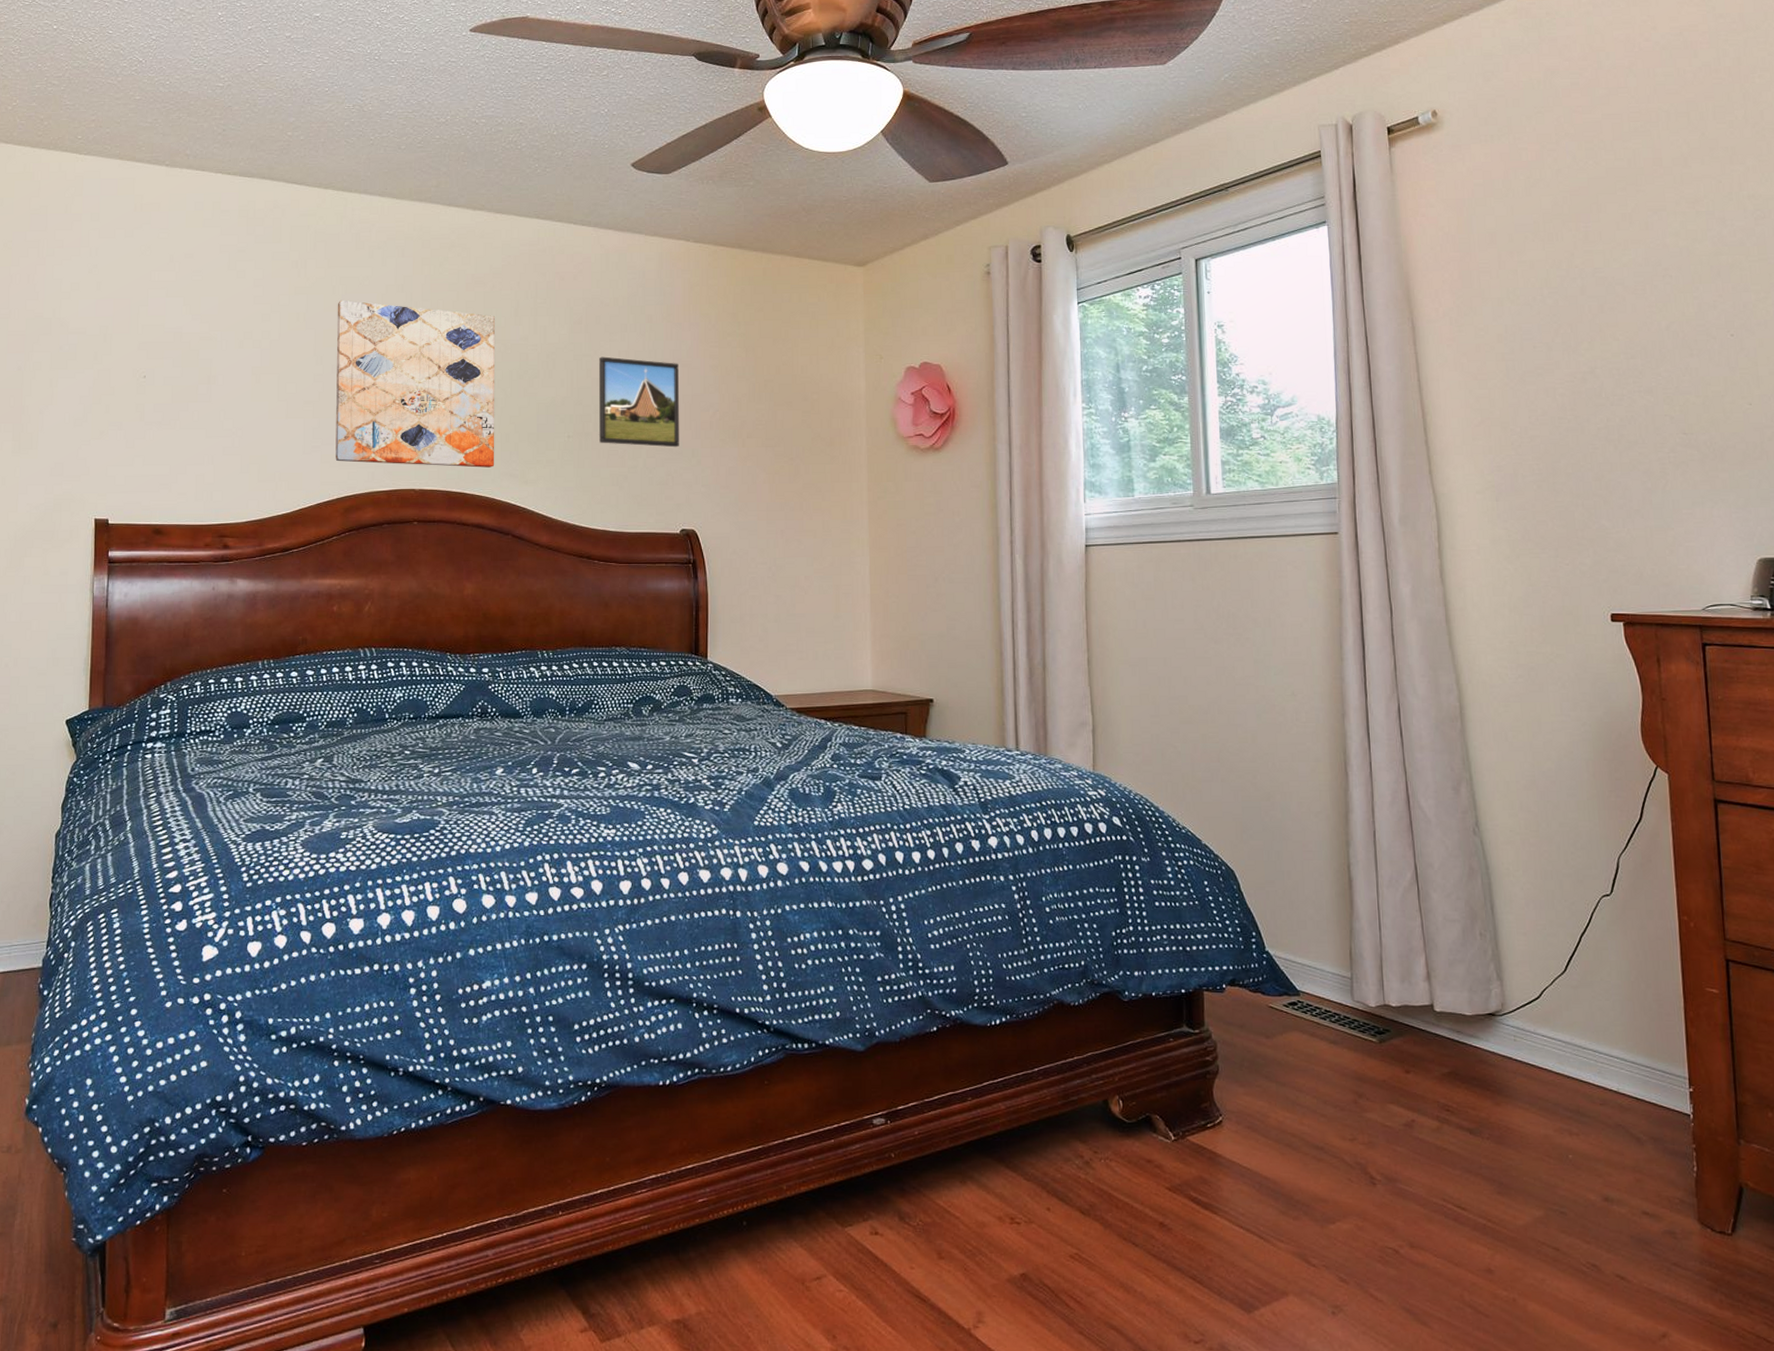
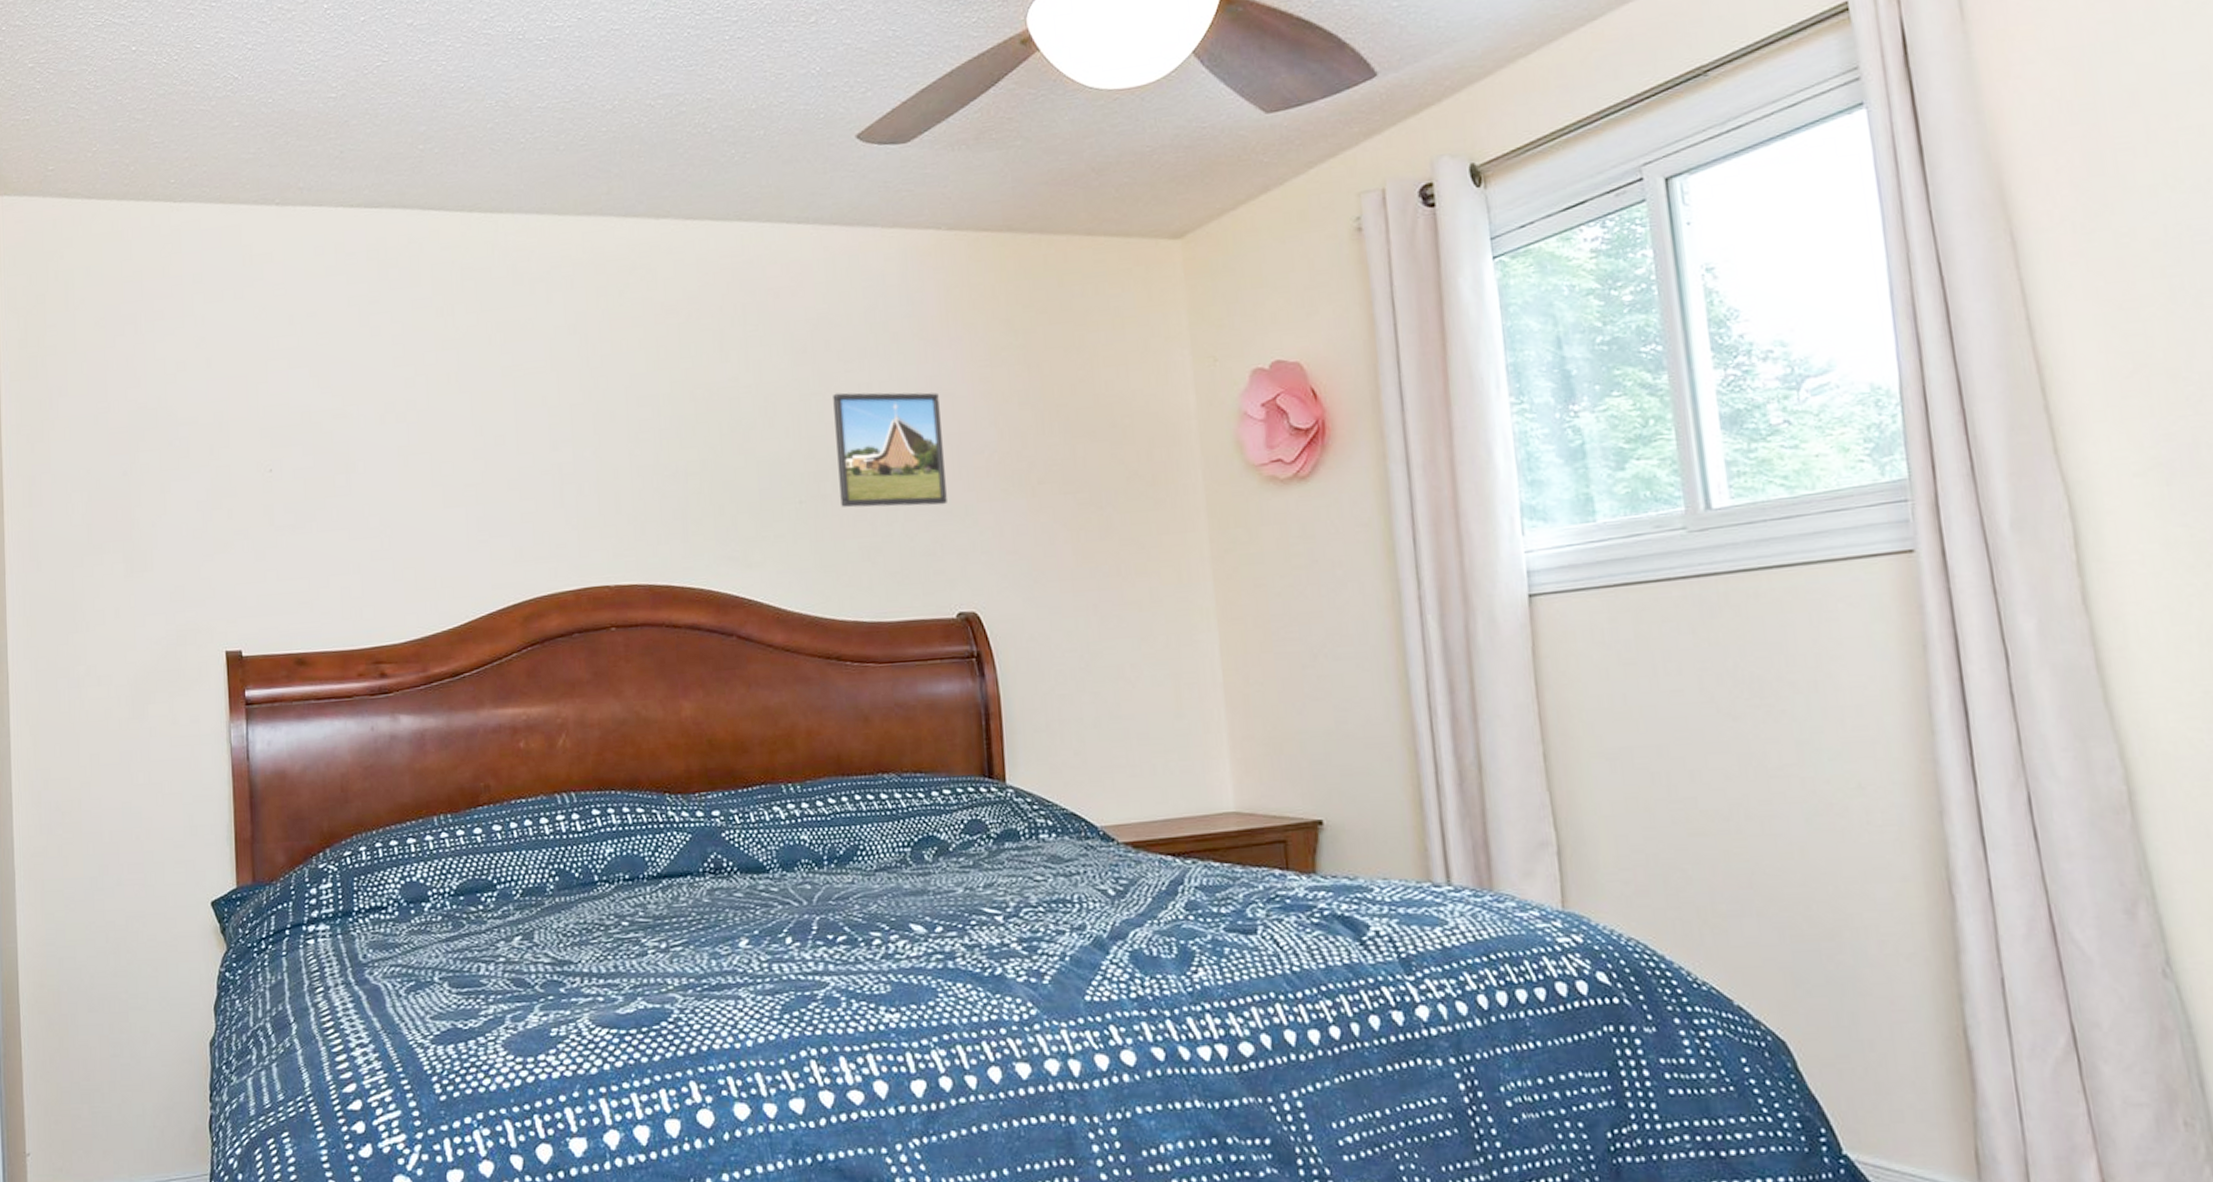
wall art: present [335,300,496,468] -> none [495,351,708,558]

